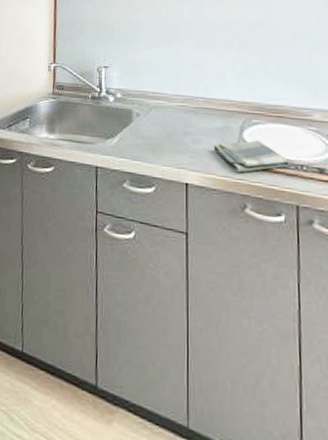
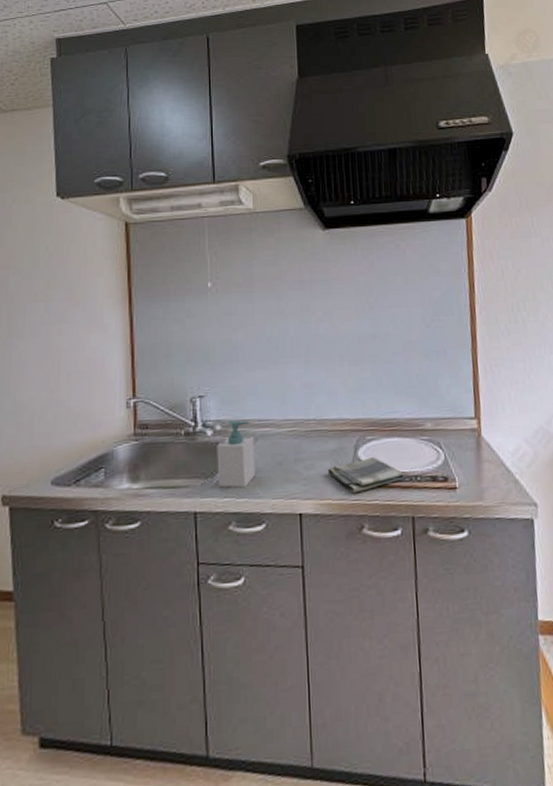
soap bottle: none [116,90,149,152] -> present [217,420,256,488]

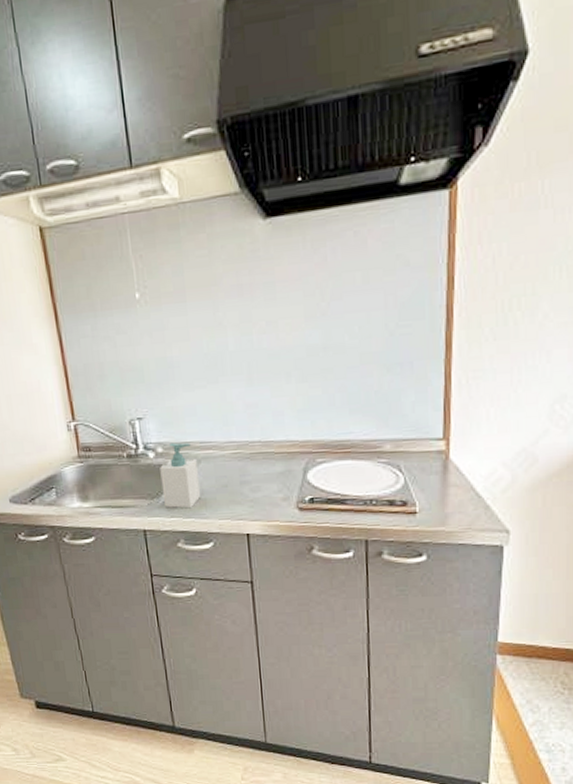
dish towel: present [327,457,405,494] -> none [274,480,358,516]

